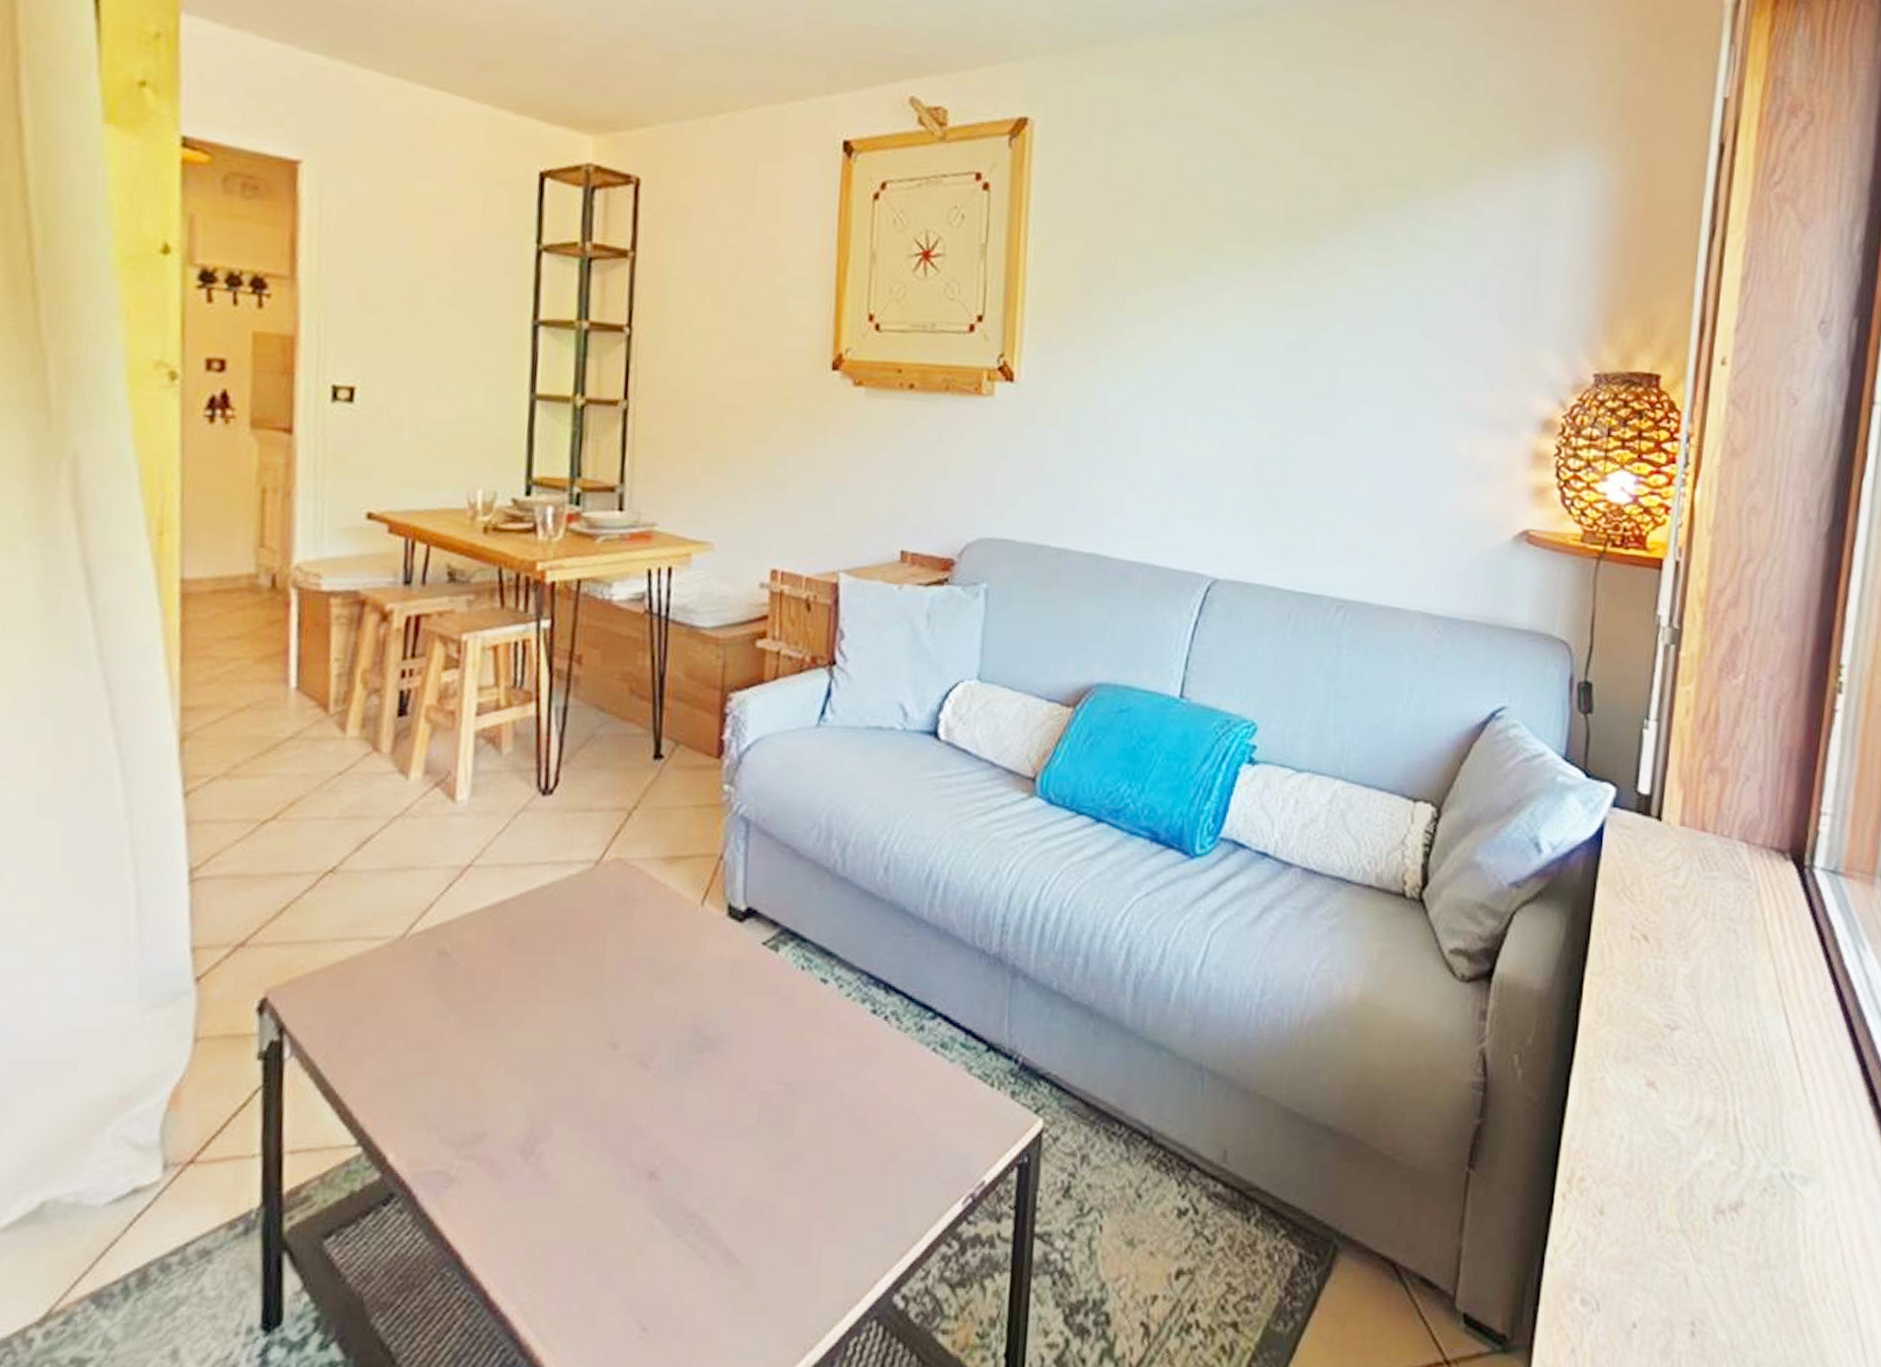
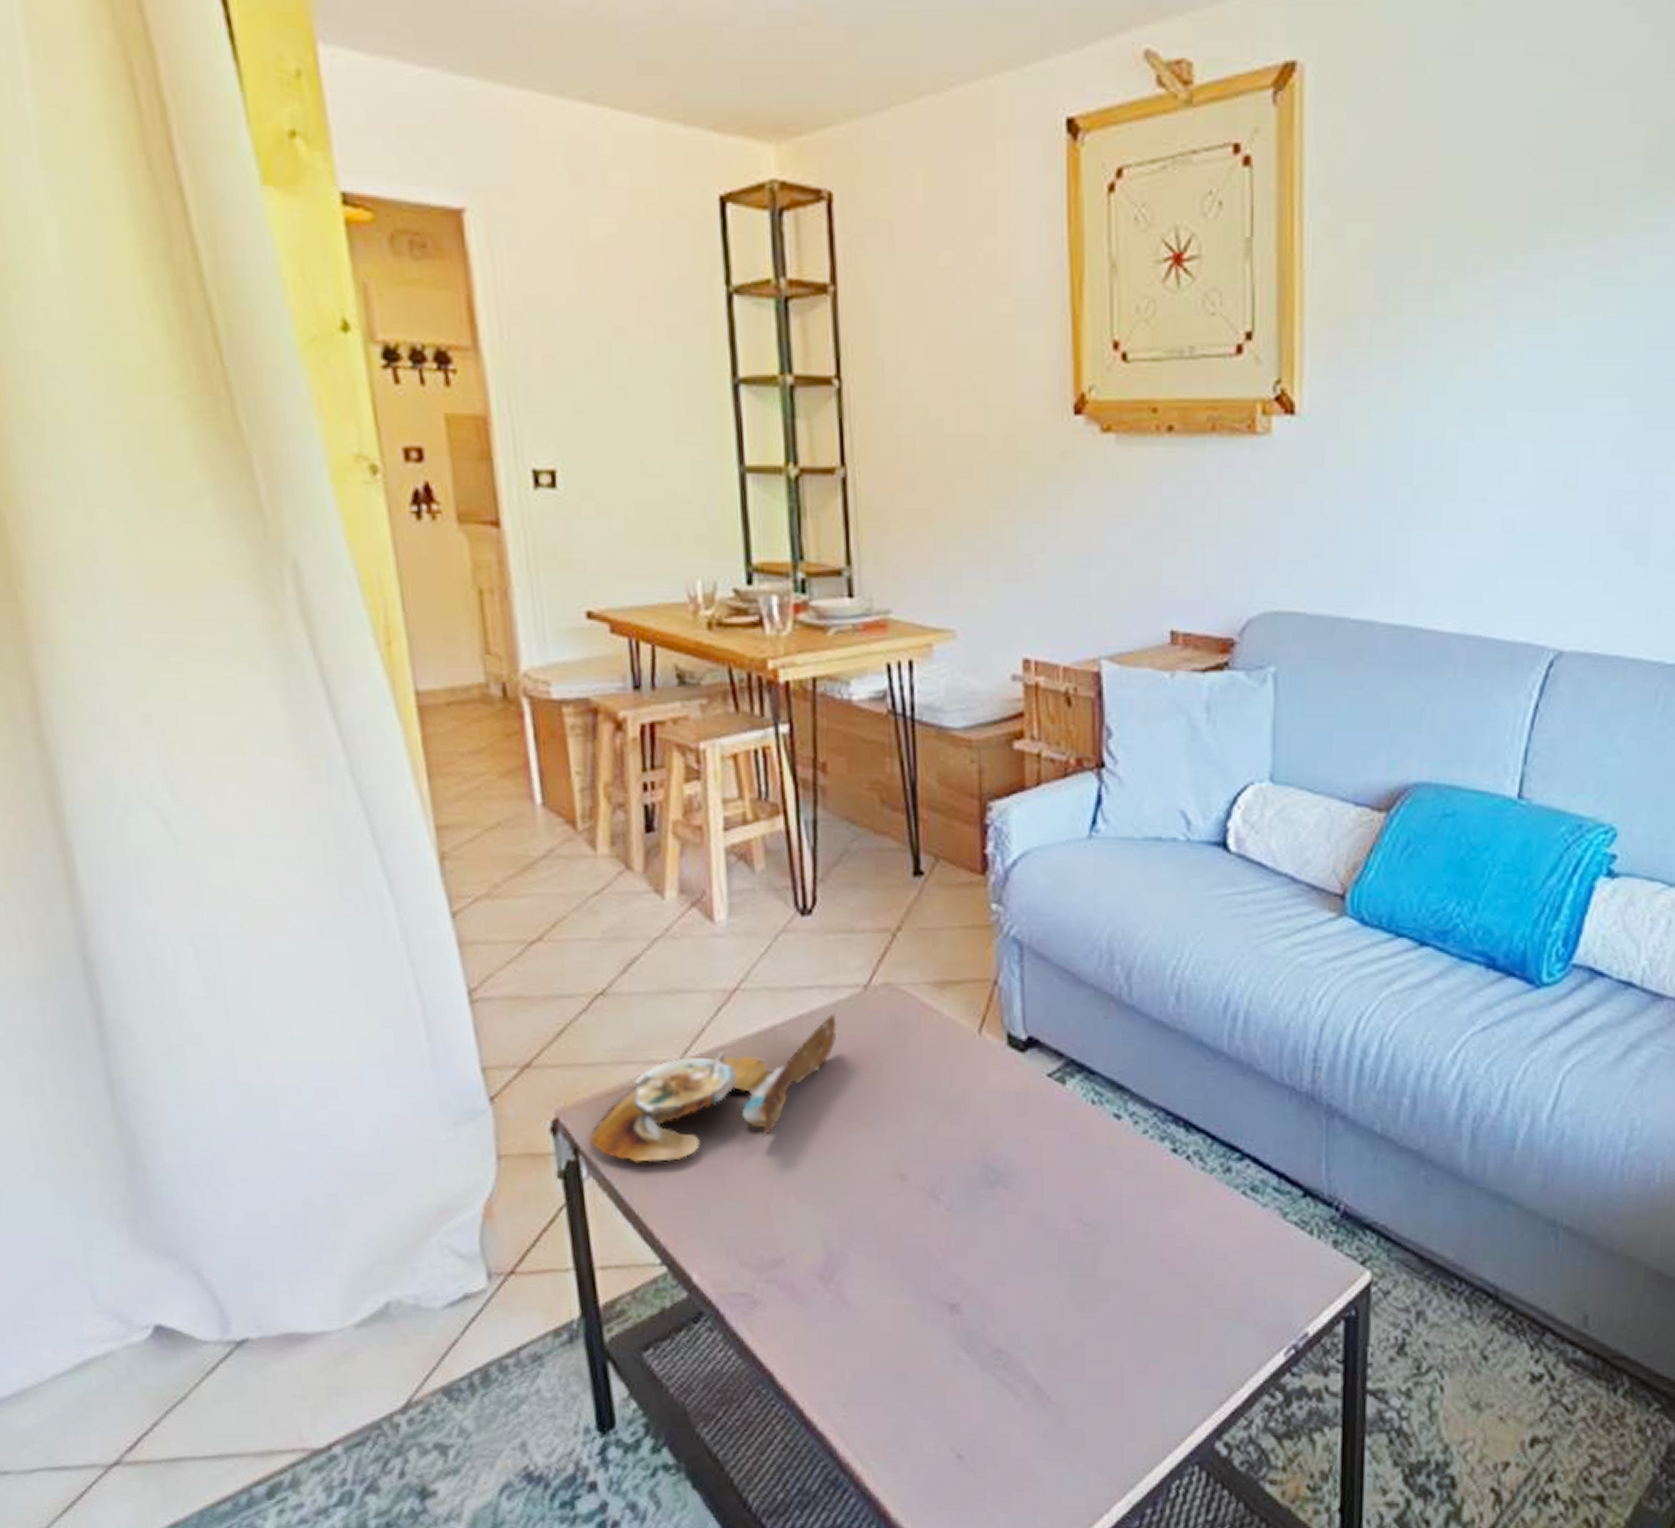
soup bowl: none [296,888,566,1040] -> present [589,1013,837,1162]

